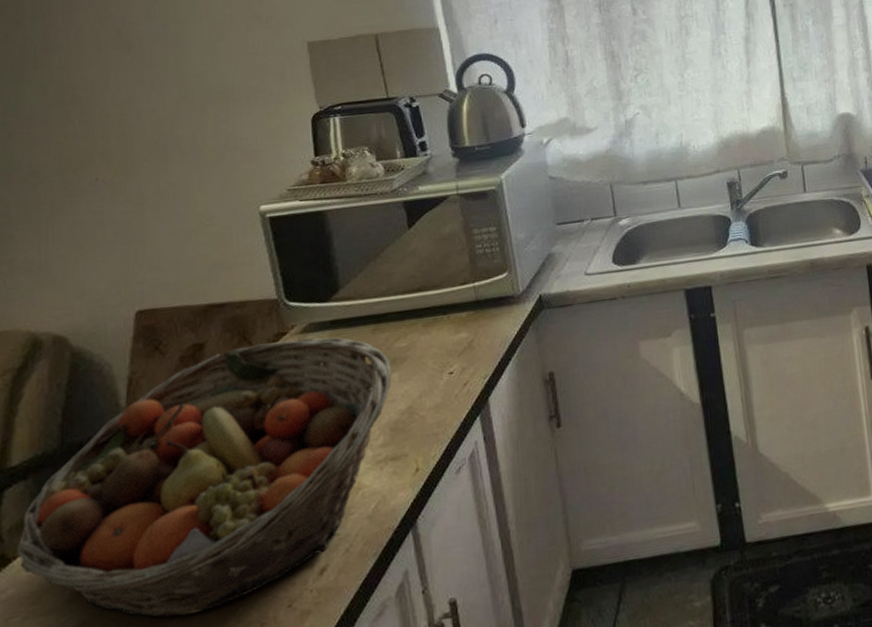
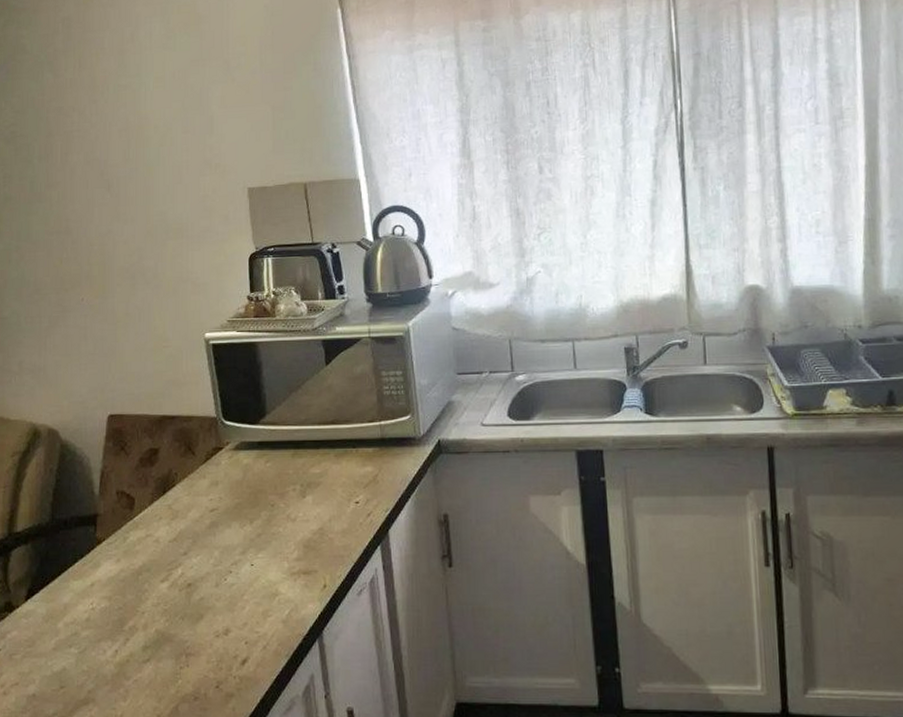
fruit basket: present [16,337,392,618] -> none [18,455,307,678]

